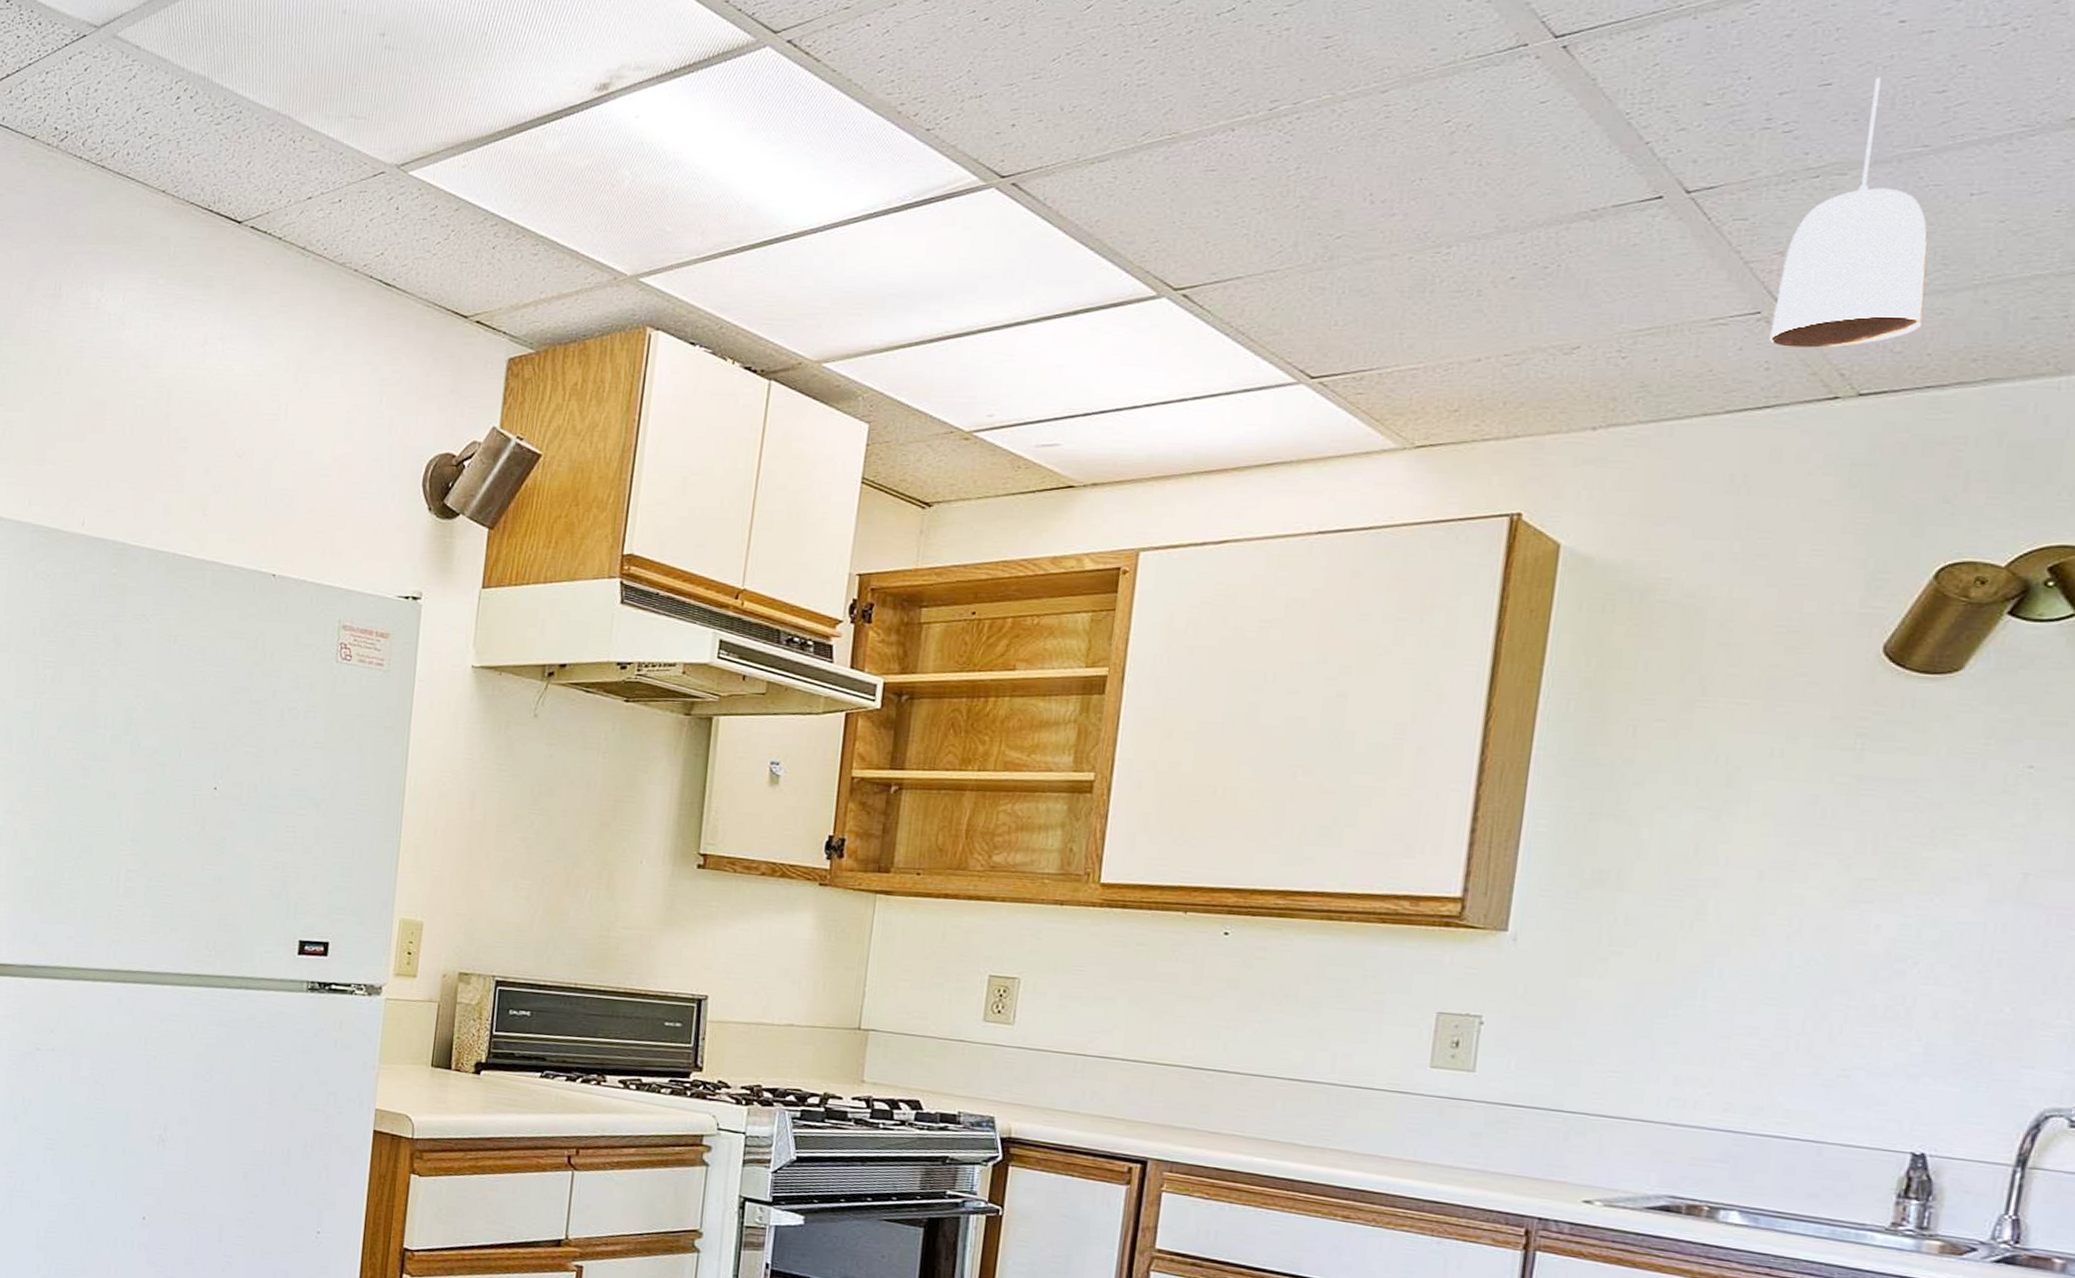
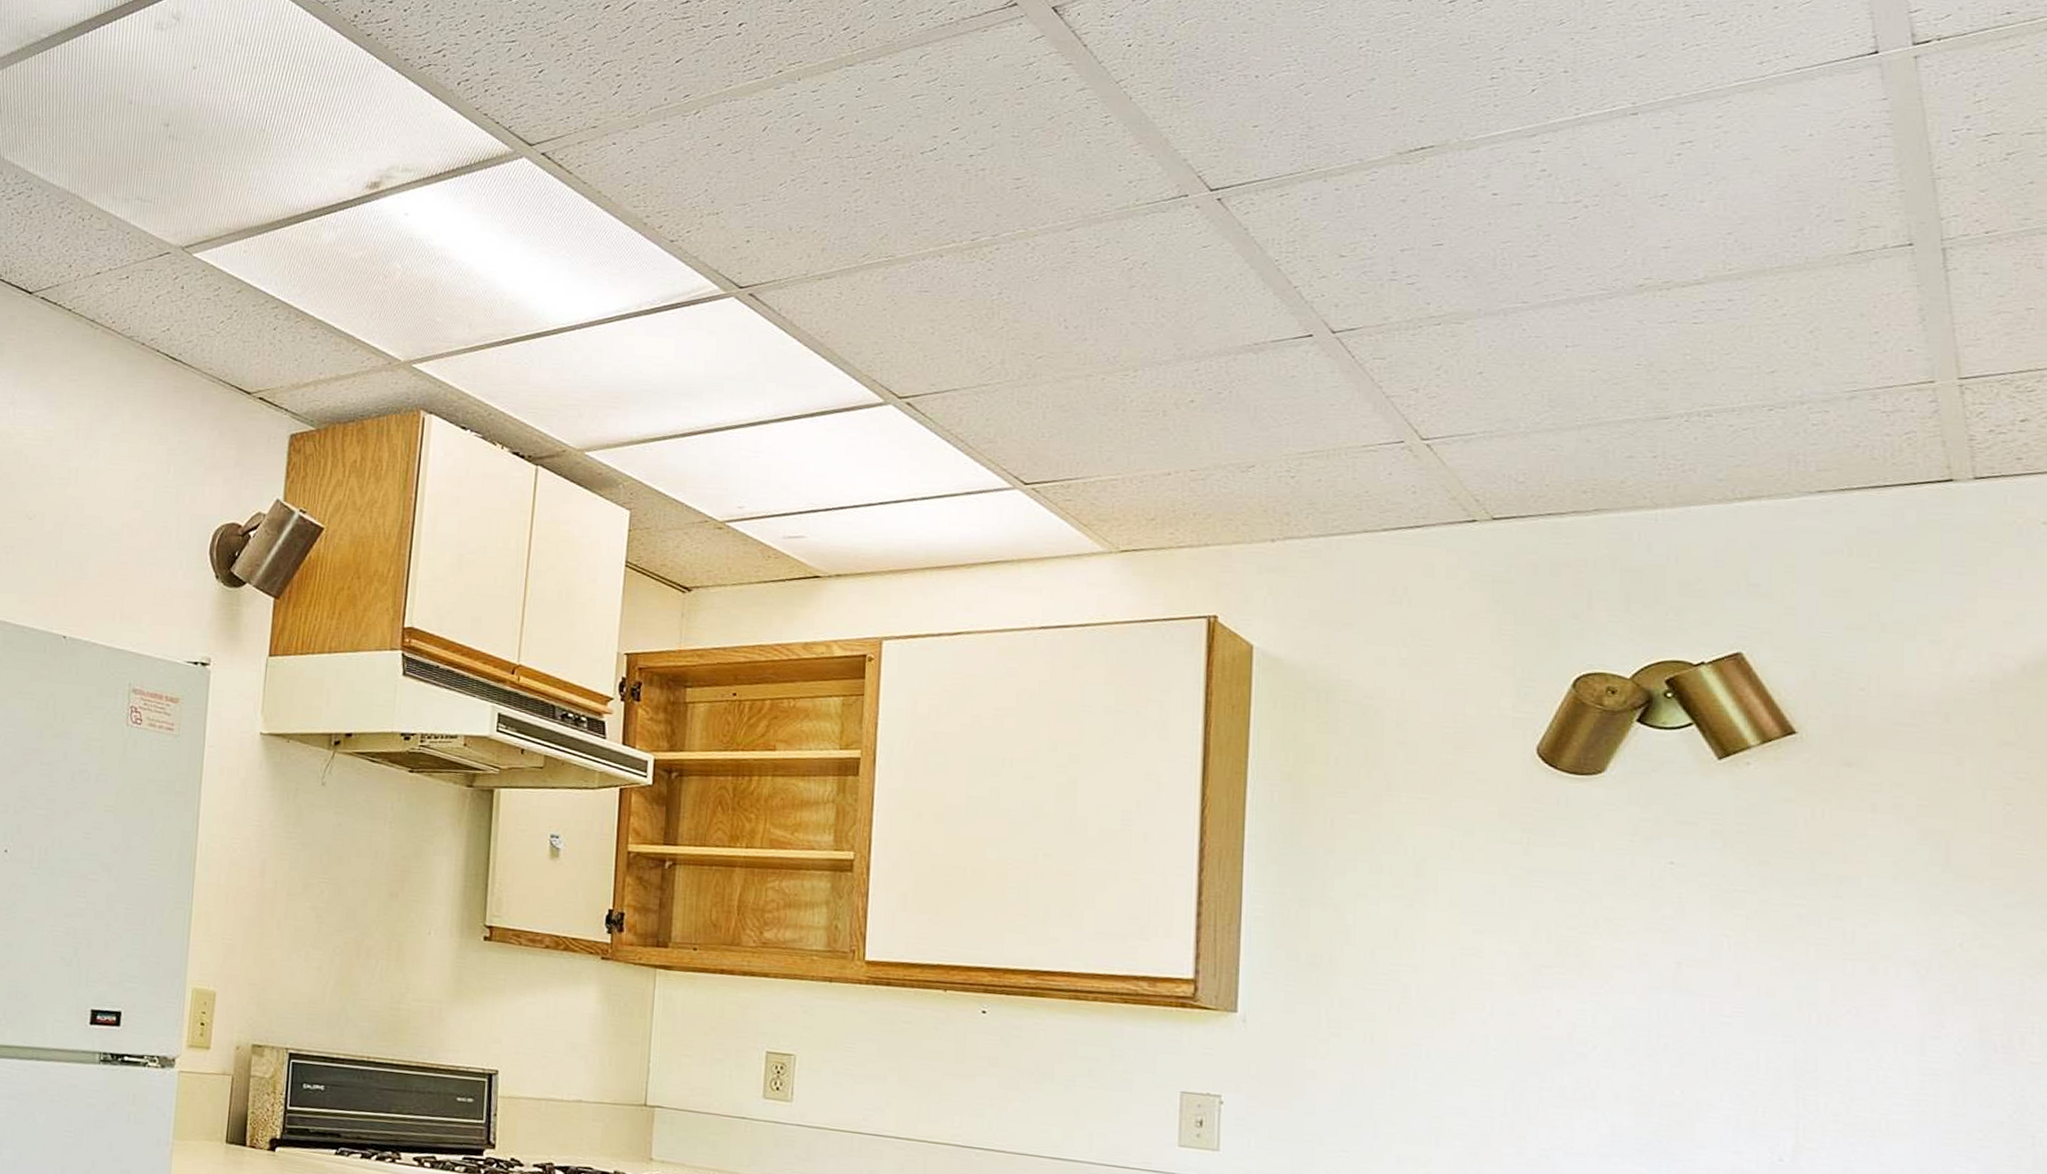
pendant light: present [1769,77,1928,348] -> none [1413,240,1539,476]

